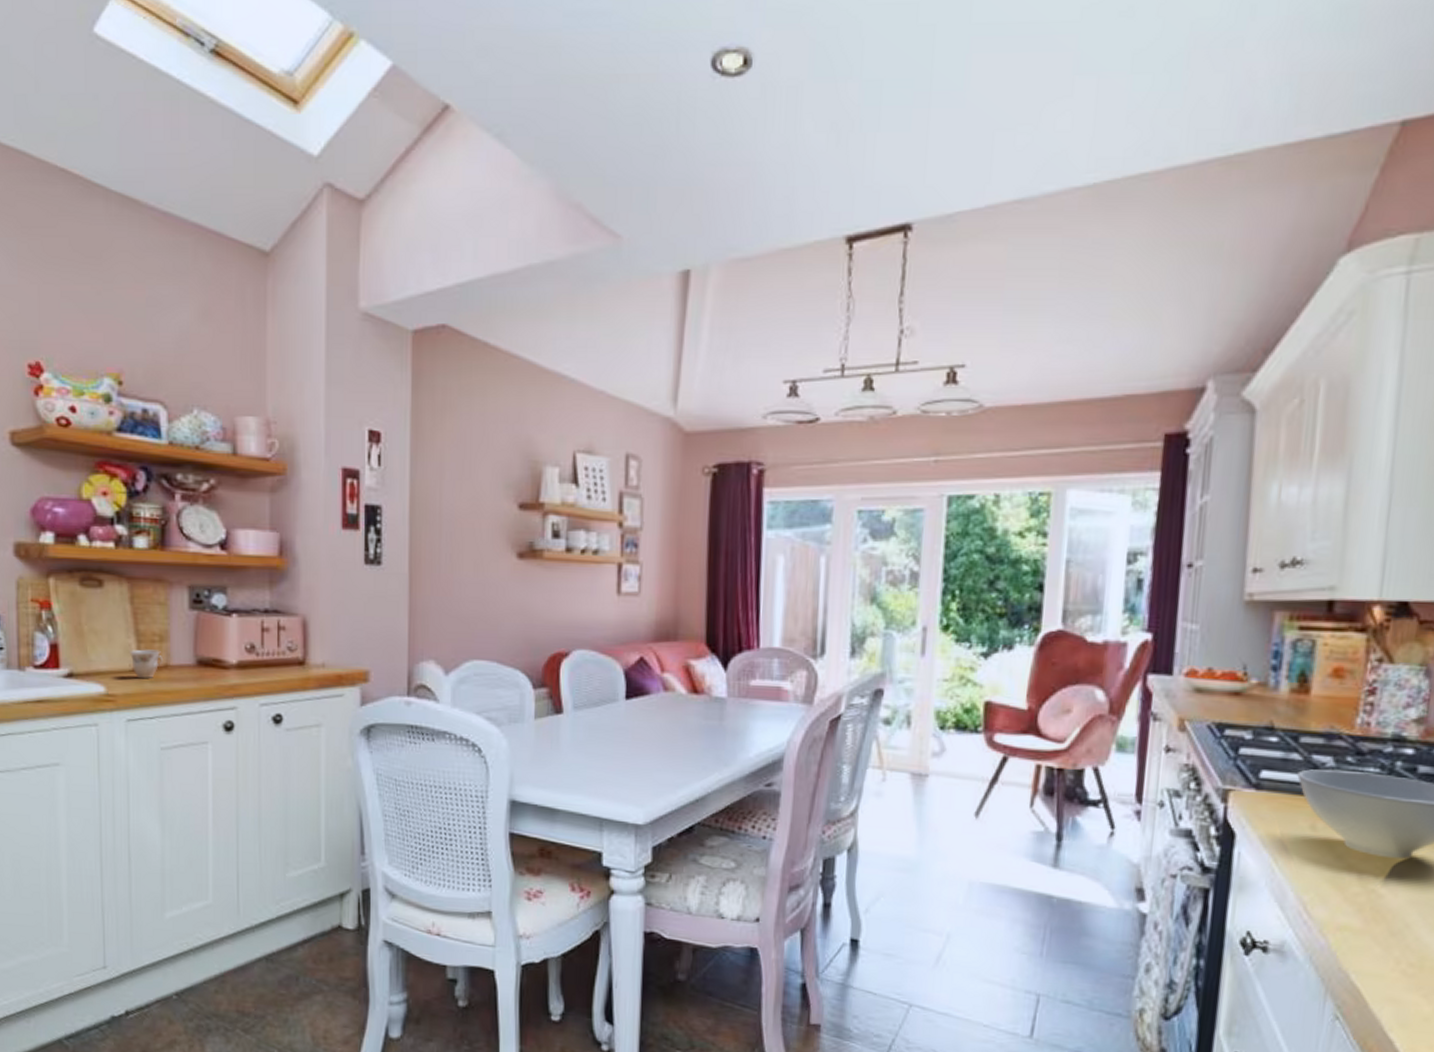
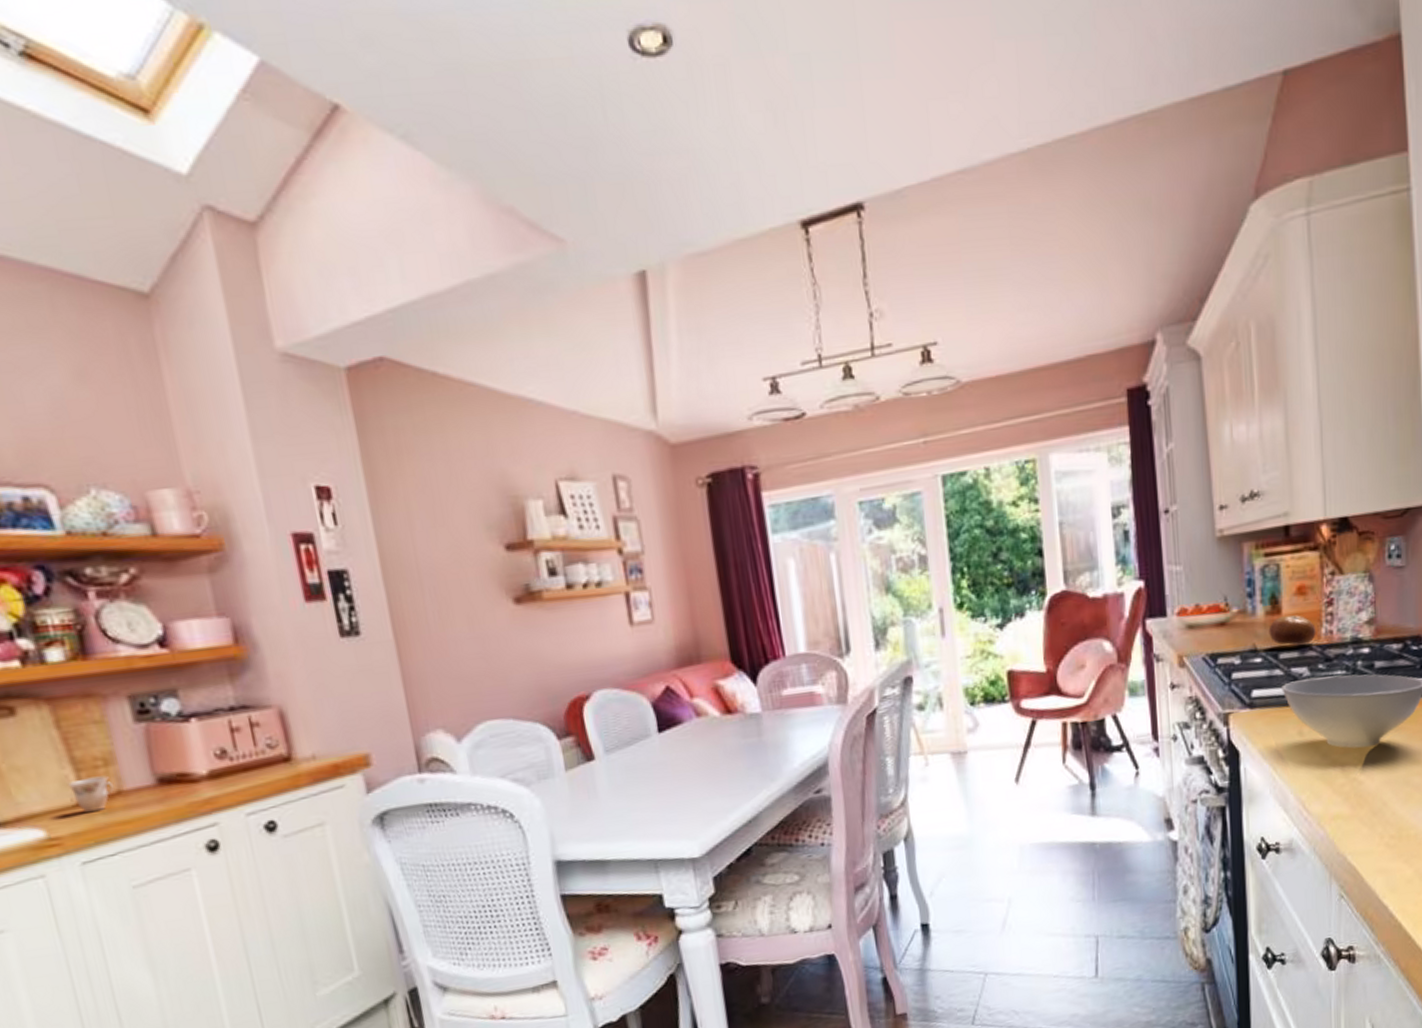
fruit: none [1291,696,1350,732] -> present [1269,614,1316,646]

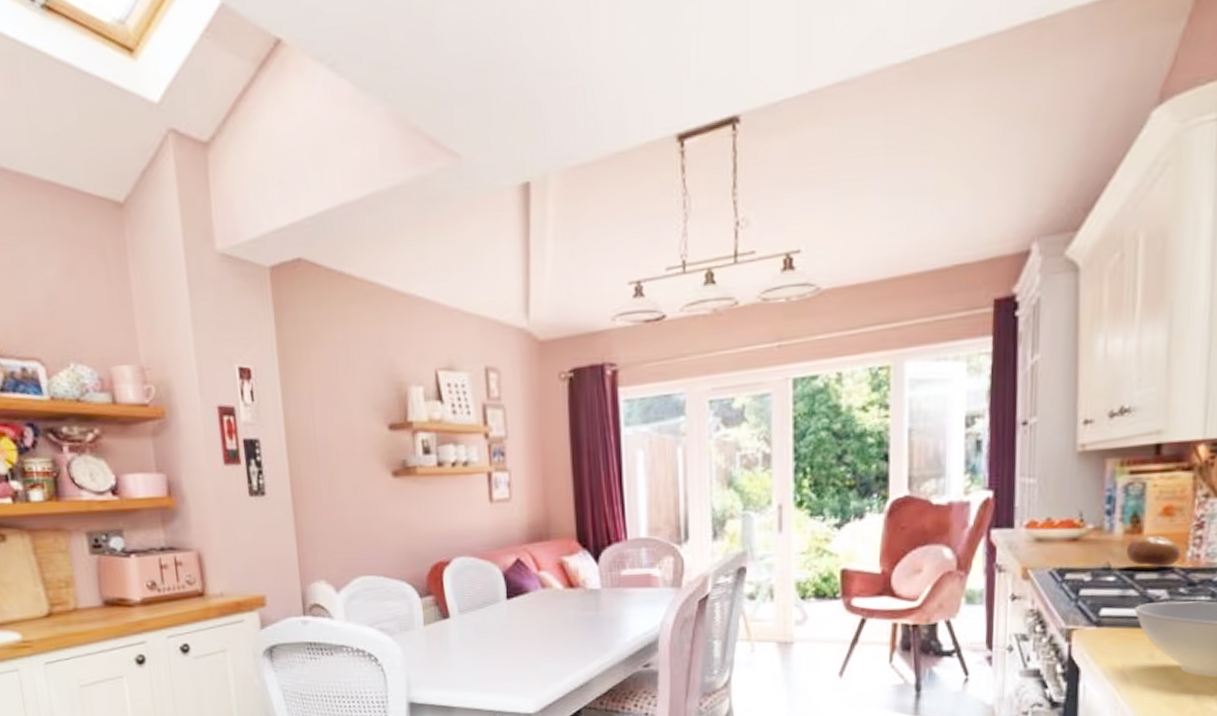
teacup: present [66,775,115,812] -> none [38,595,73,623]

